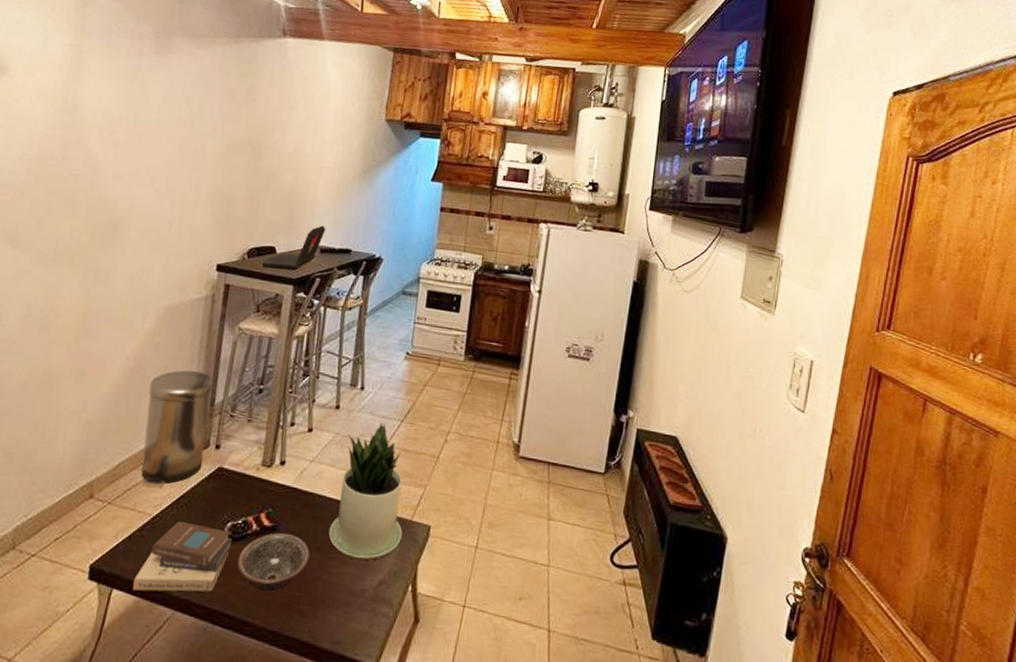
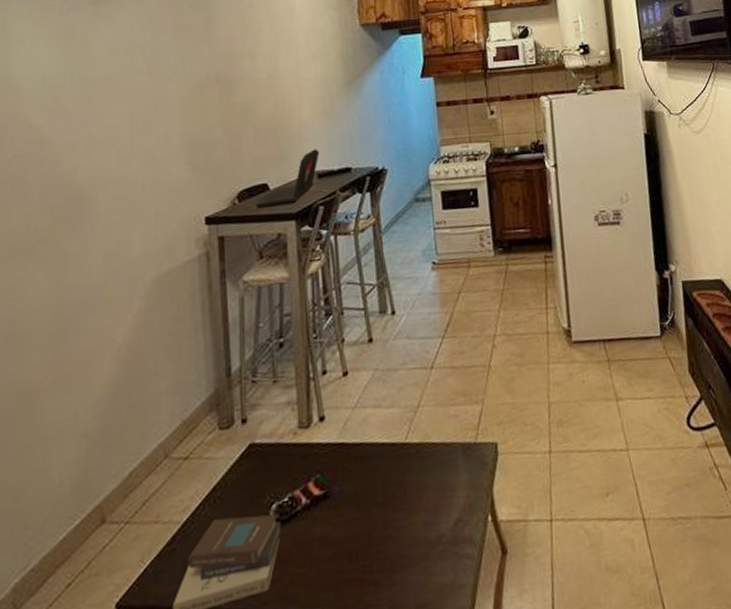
pedal bin: present [141,370,213,487] -> none [151,341,230,490]
decorative bowl: present [237,532,310,593] -> none [291,496,373,574]
planter: present [328,423,403,561] -> none [388,345,469,505]

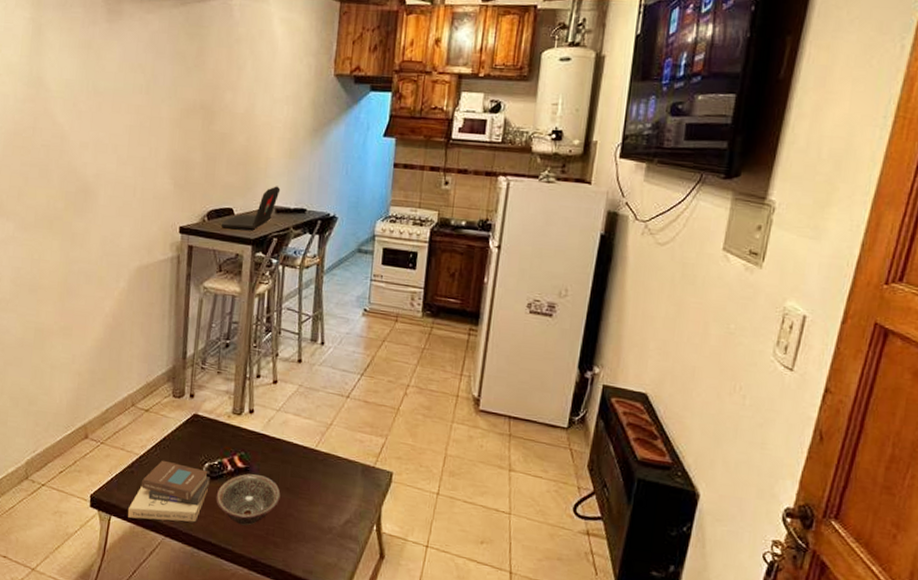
decorative bowl: none [291,496,373,574] -> present [216,473,281,526]

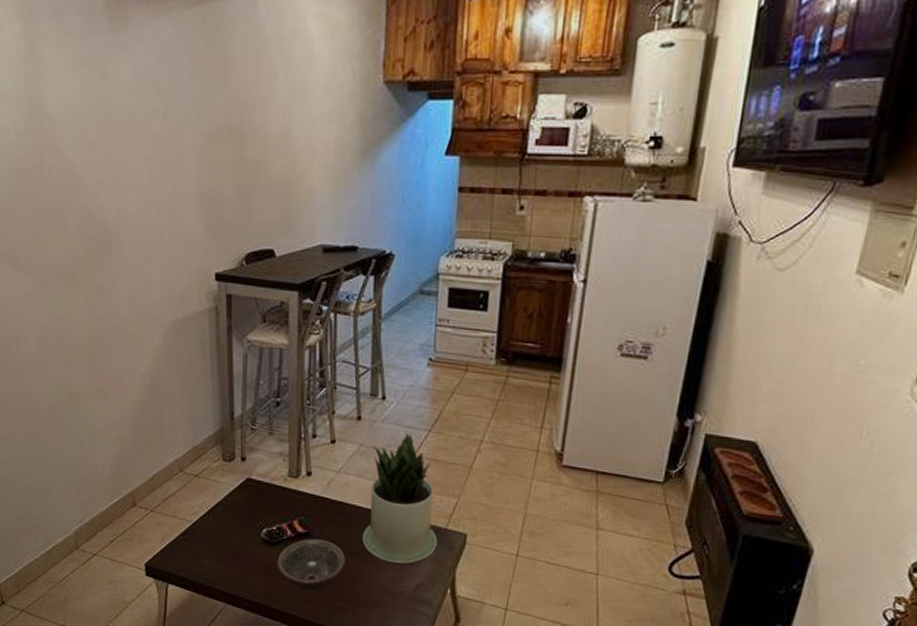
books: present [127,460,210,523] -> none [185,526,269,589]
laptop: present [221,186,281,230] -> none [261,221,327,274]
planter: none [297,377,366,502] -> present [362,434,437,566]

